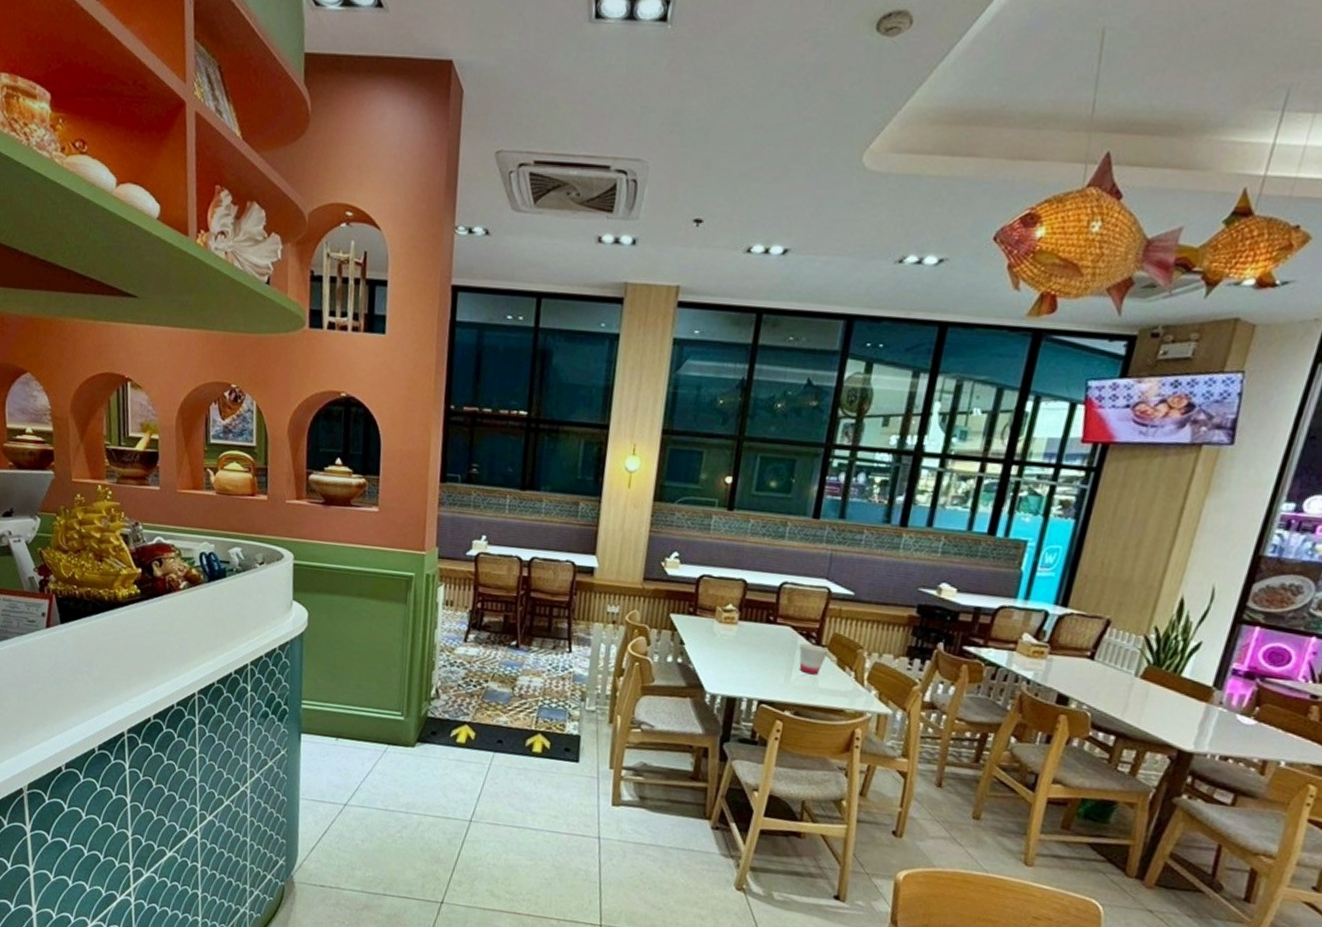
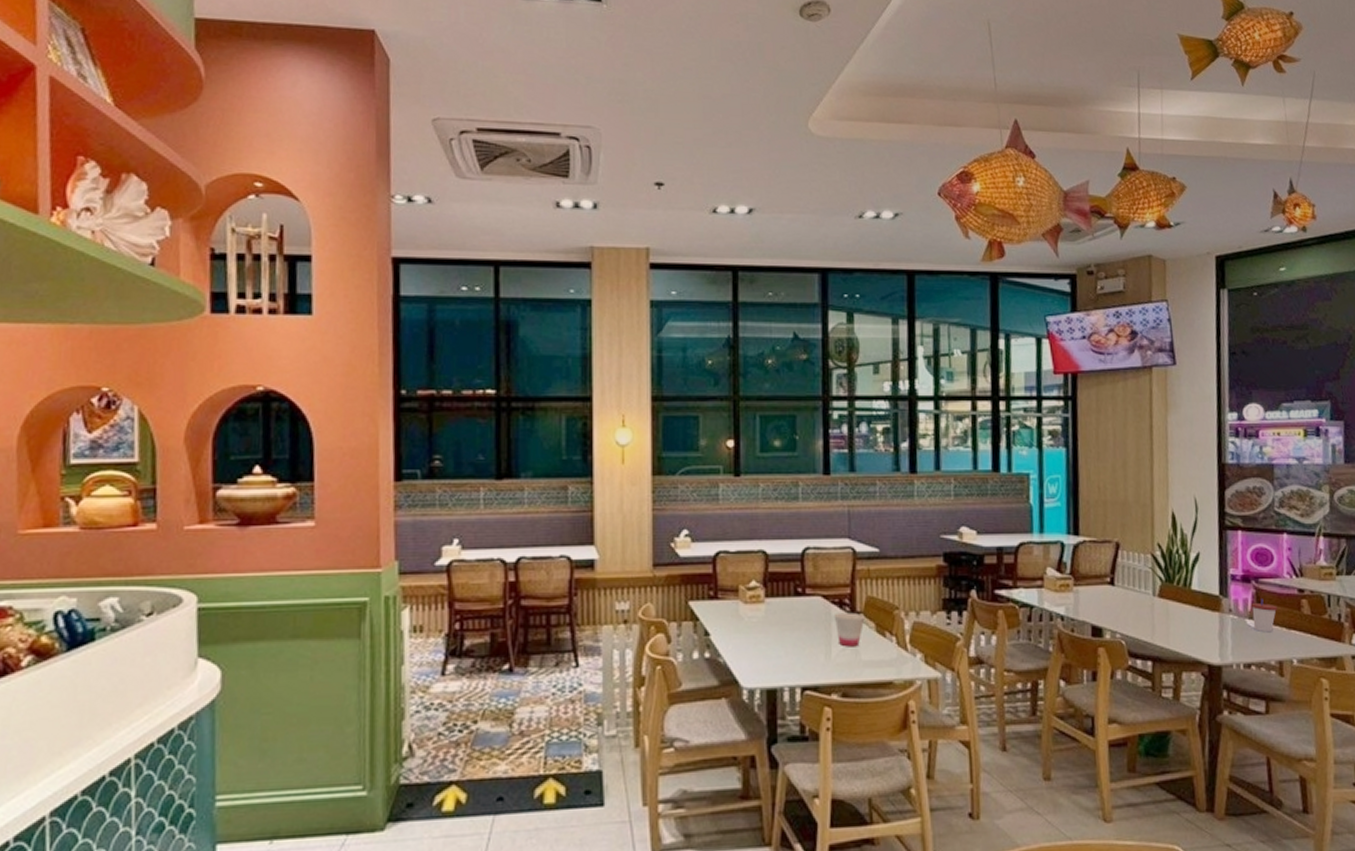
cup: none [1243,697,1280,732] -> present [1251,599,1278,633]

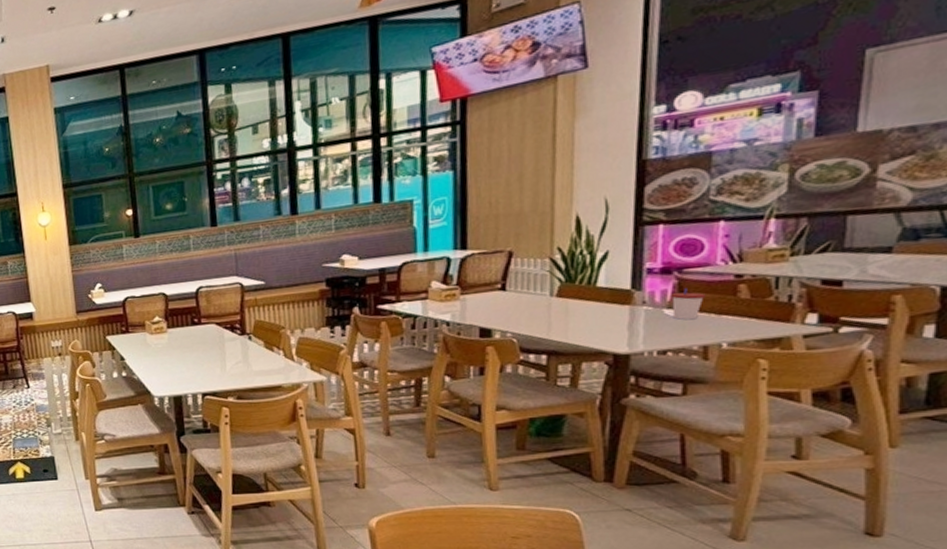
cup: present [834,612,865,647] -> none [226,334,255,362]

